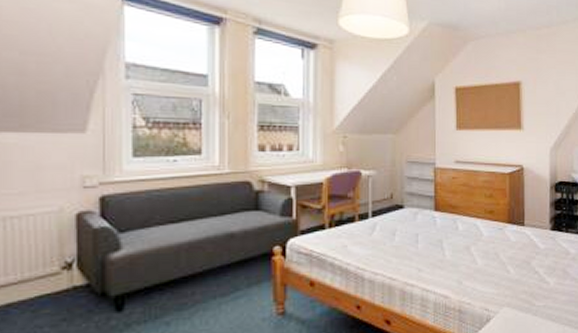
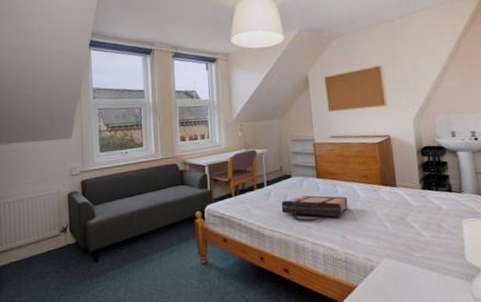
shopping bag: none [388,231,468,264] -> present [281,195,348,222]

